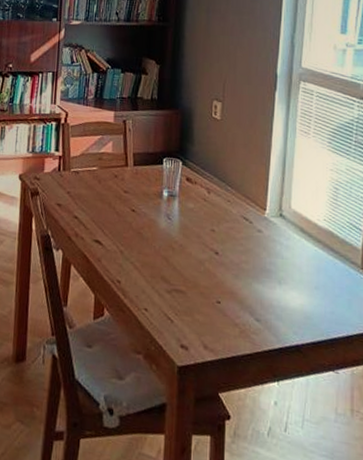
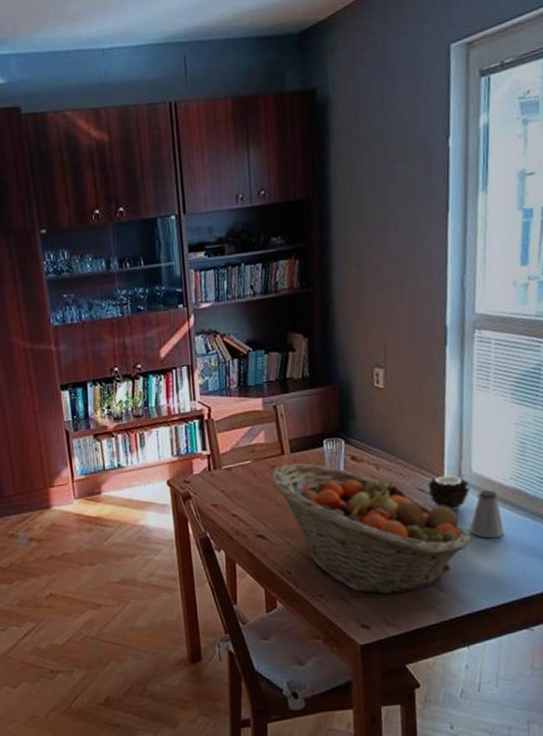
fruit basket: none [114,176,287,318] -> present [271,463,472,595]
candle: none [251,206,288,243] -> present [427,473,470,511]
saltshaker: none [286,227,316,276] -> present [470,490,504,539]

